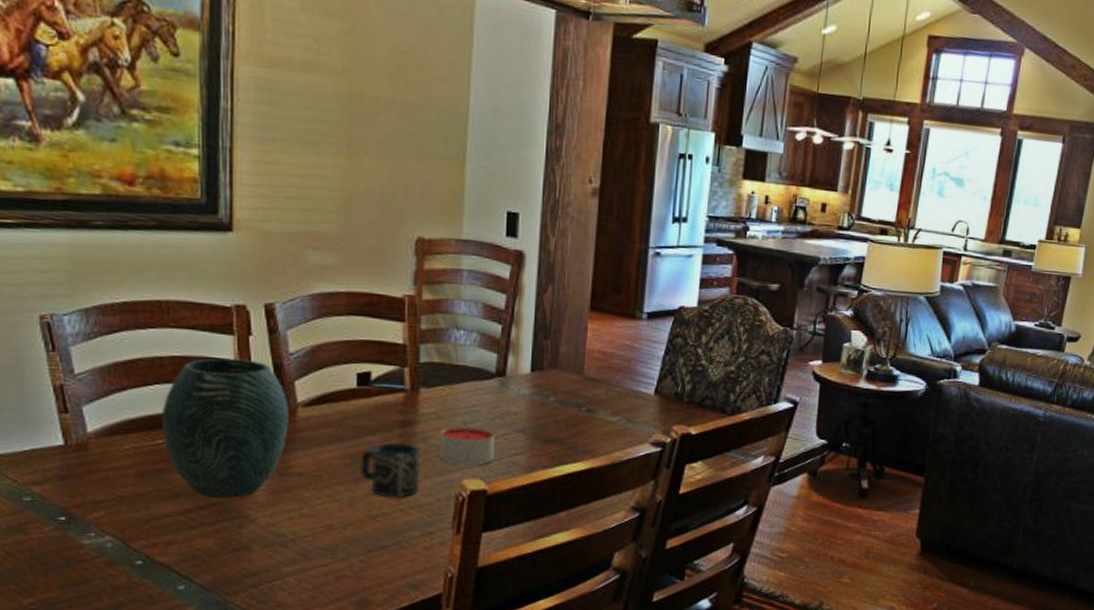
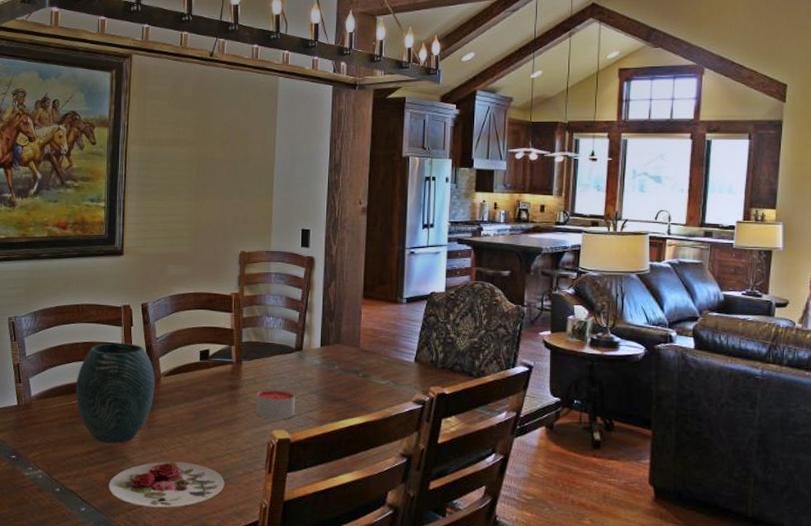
plate: none [220,521,395,582] -> present [108,461,225,508]
cup: present [359,442,420,498] -> none [201,402,243,445]

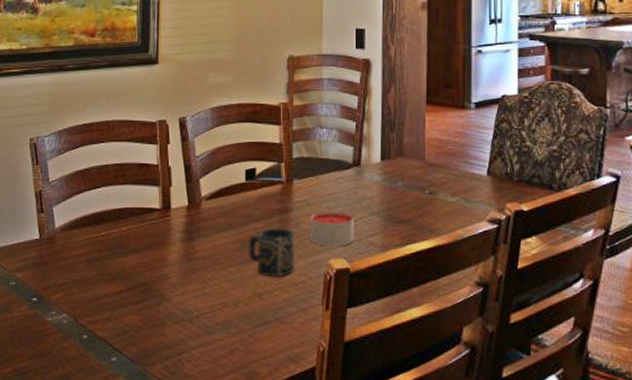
vase: present [76,342,155,443] -> none [105,163,195,280]
plate: present [108,461,225,508] -> none [143,299,276,355]
cup: none [201,402,243,445] -> present [248,228,295,277]

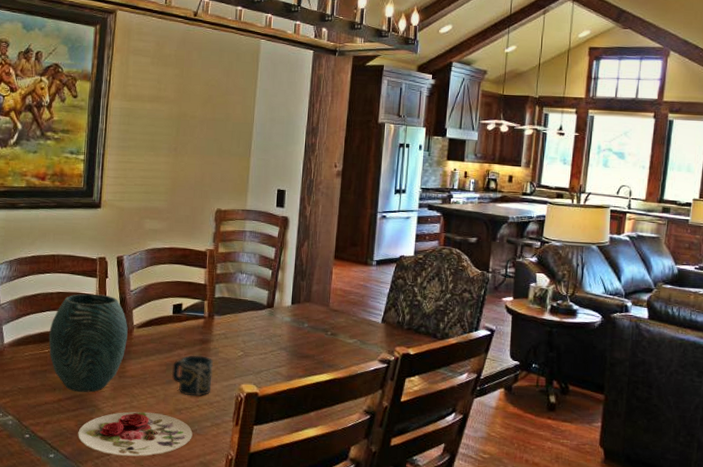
vase: none [105,163,195,280] -> present [48,293,128,392]
plate: none [143,299,276,355] -> present [78,411,193,457]
candle: present [310,211,354,246] -> none [226,344,265,374]

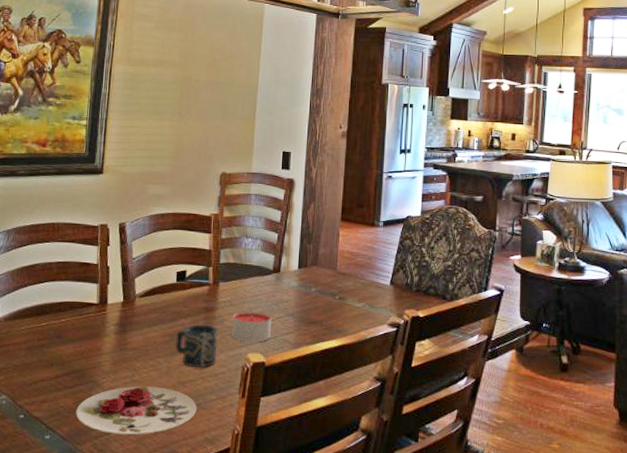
vase: present [48,293,128,392] -> none [46,262,130,367]
candle: none [226,344,265,374] -> present [231,311,272,343]

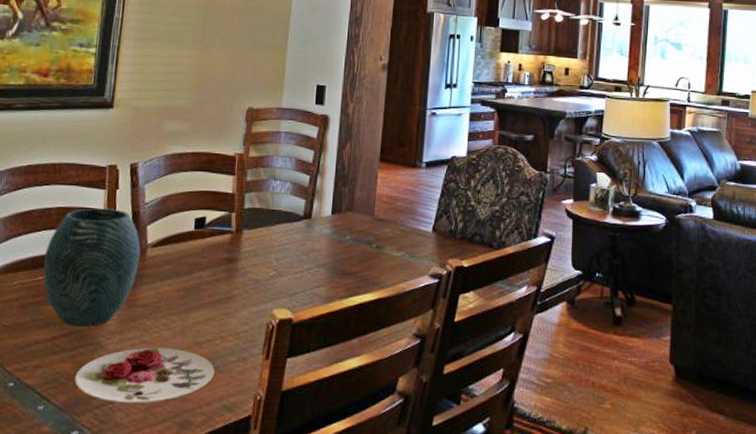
vase: none [46,262,130,367] -> present [43,208,141,327]
cup: present [175,324,218,368] -> none [191,277,241,326]
candle: present [231,311,272,343] -> none [255,262,301,297]

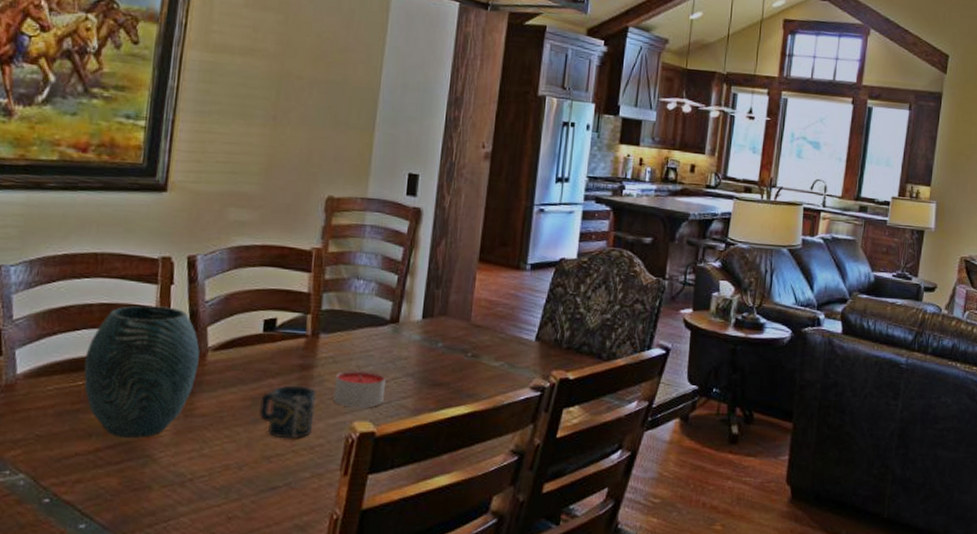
plate: present [74,347,215,403] -> none [122,461,285,522]
cup: none [191,277,241,326] -> present [258,385,316,440]
candle: none [255,262,301,297] -> present [333,369,386,408]

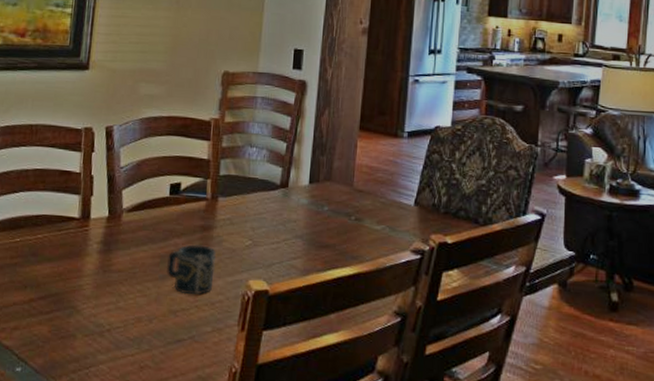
vase: present [83,305,200,438] -> none [20,170,116,290]
candle: present [333,369,386,408] -> none [231,231,277,268]

